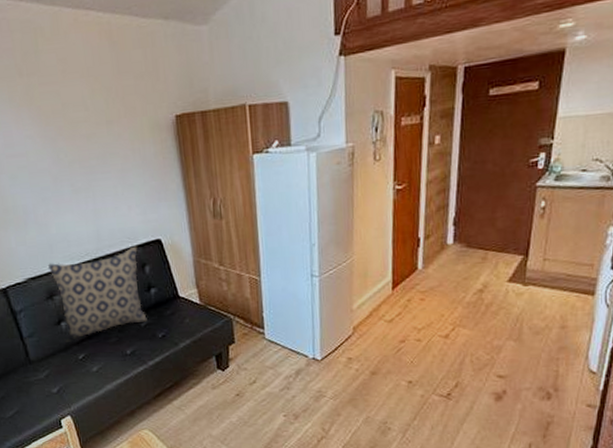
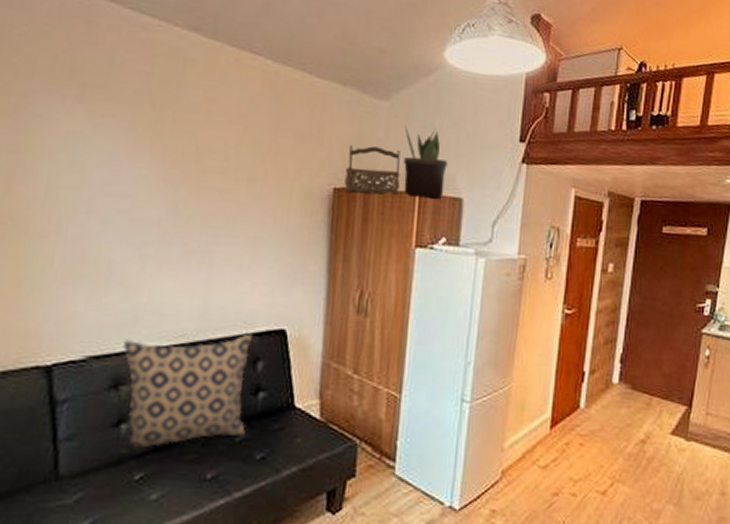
decorative basket: none [182,69,231,117] -> present [344,144,400,196]
planter: none [225,42,270,110] -> present [404,124,448,199]

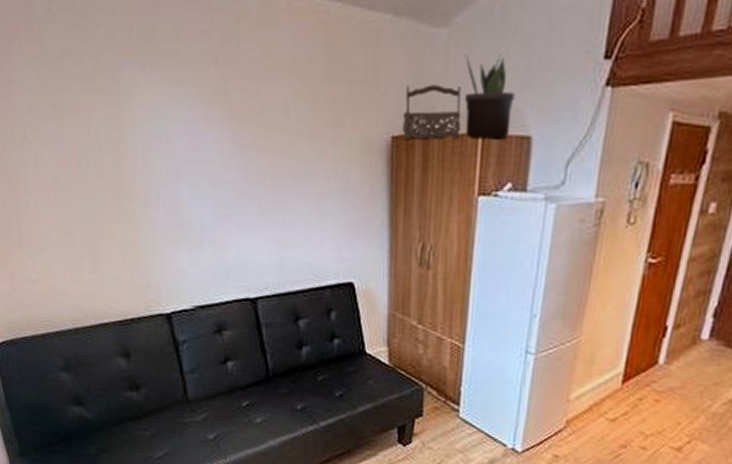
pillow: present [119,334,253,455] -> none [220,286,325,387]

